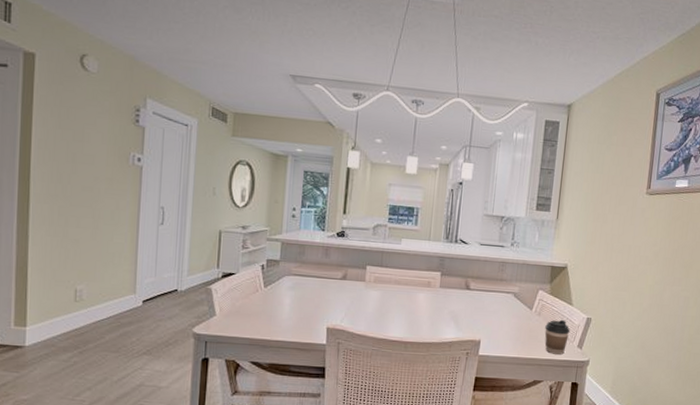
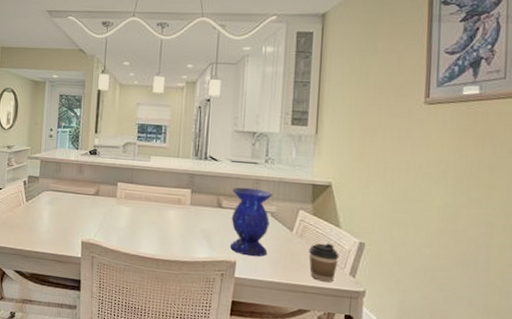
vase: none [476,269,516,335] -> present [230,187,273,257]

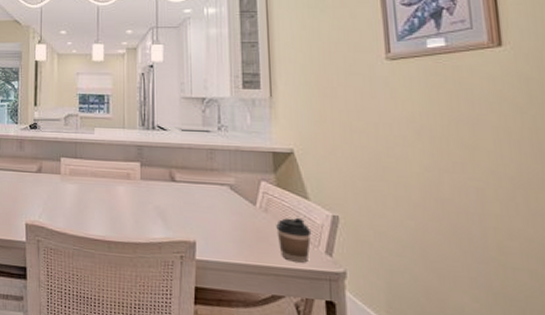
vase: present [230,187,273,257] -> none [185,158,230,236]

